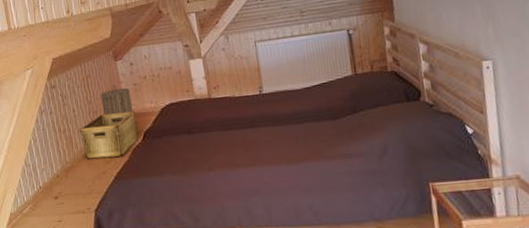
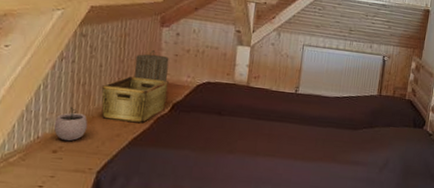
plant pot: none [49,154,77,187] -> present [53,106,88,142]

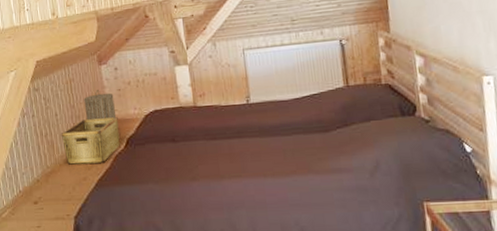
plant pot: present [53,106,88,142] -> none [30,158,58,192]

